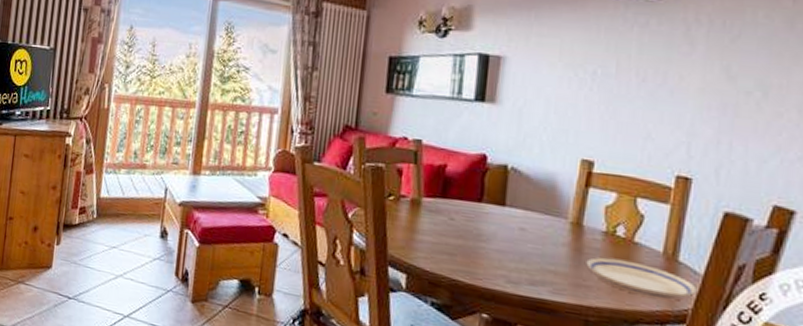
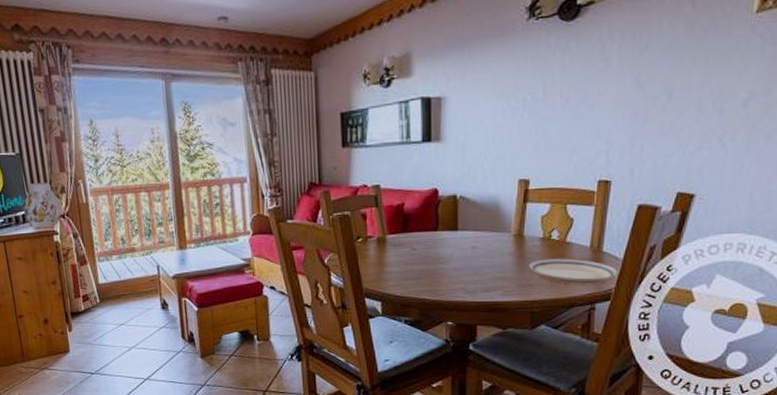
vase: none [42,80,82,129] -> present [22,183,62,229]

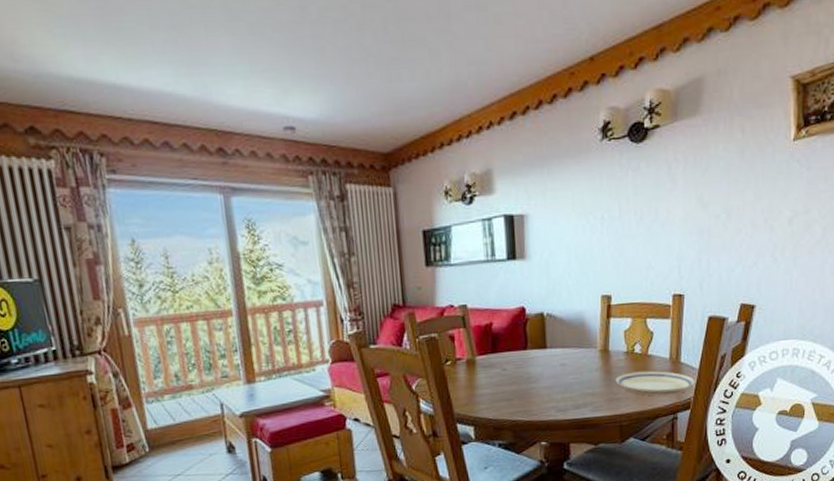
vase: present [22,183,62,229] -> none [44,313,98,369]

